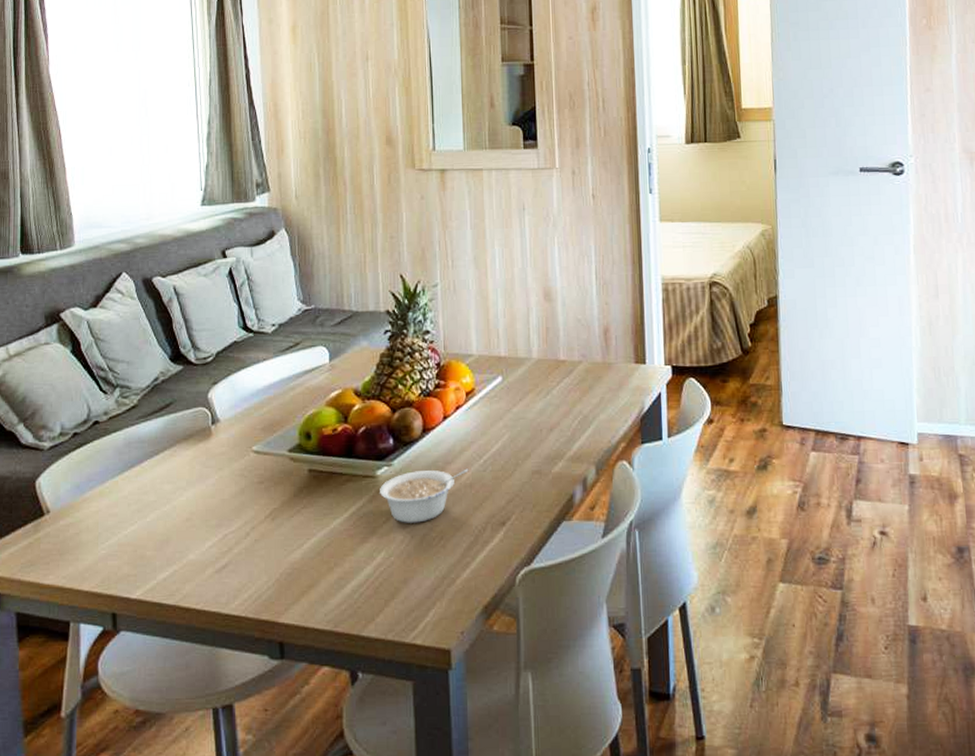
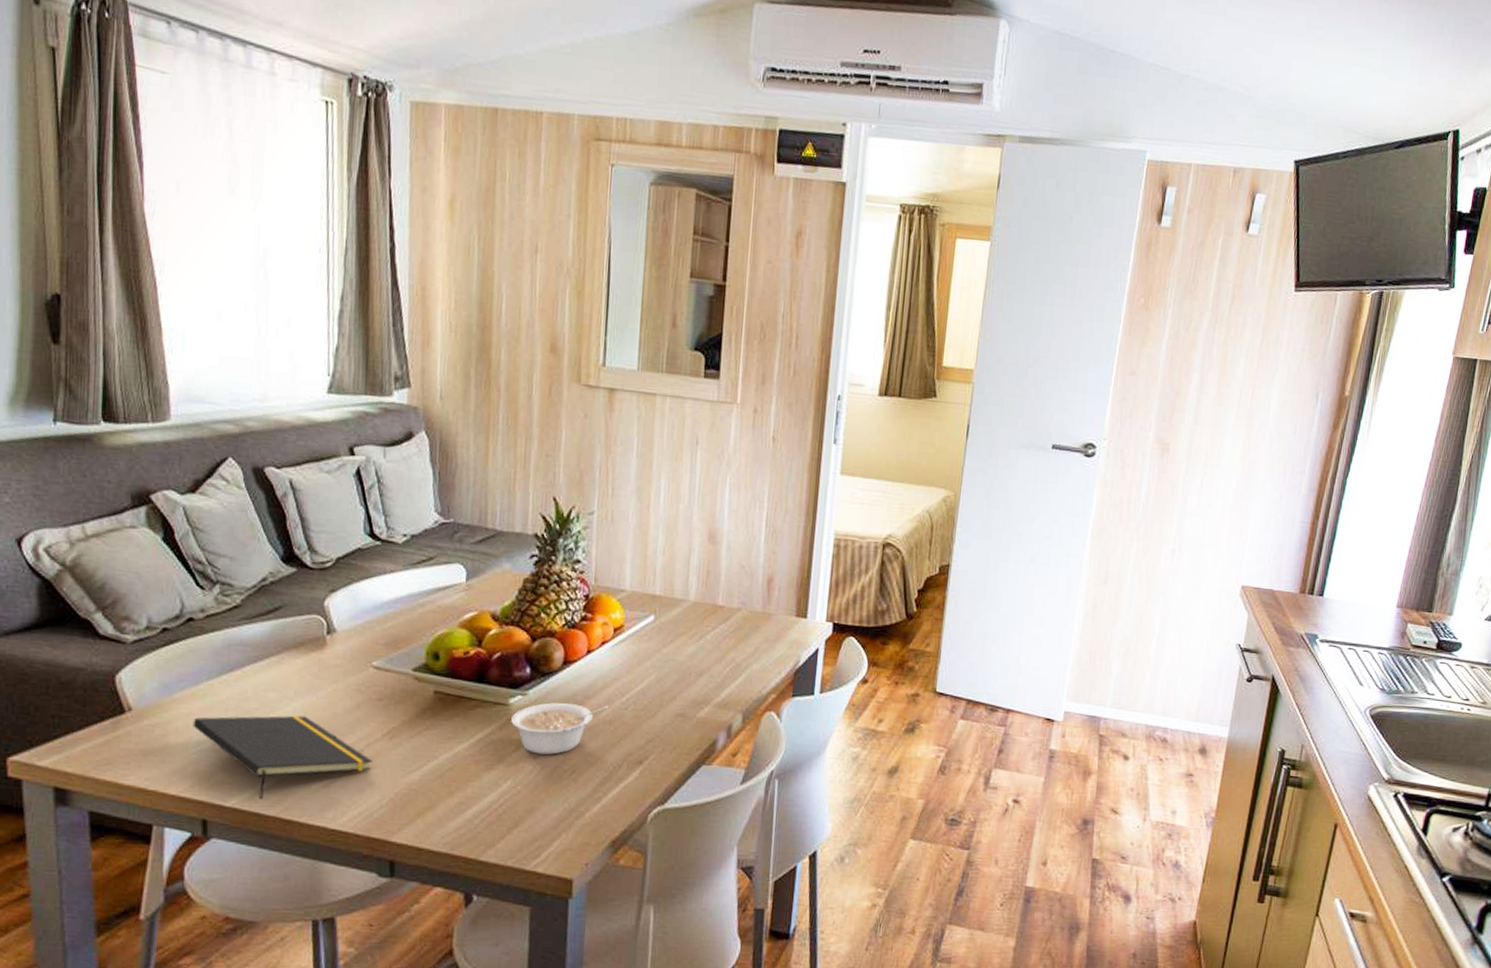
notepad: none [101,504,258,589] -> present [193,715,373,799]

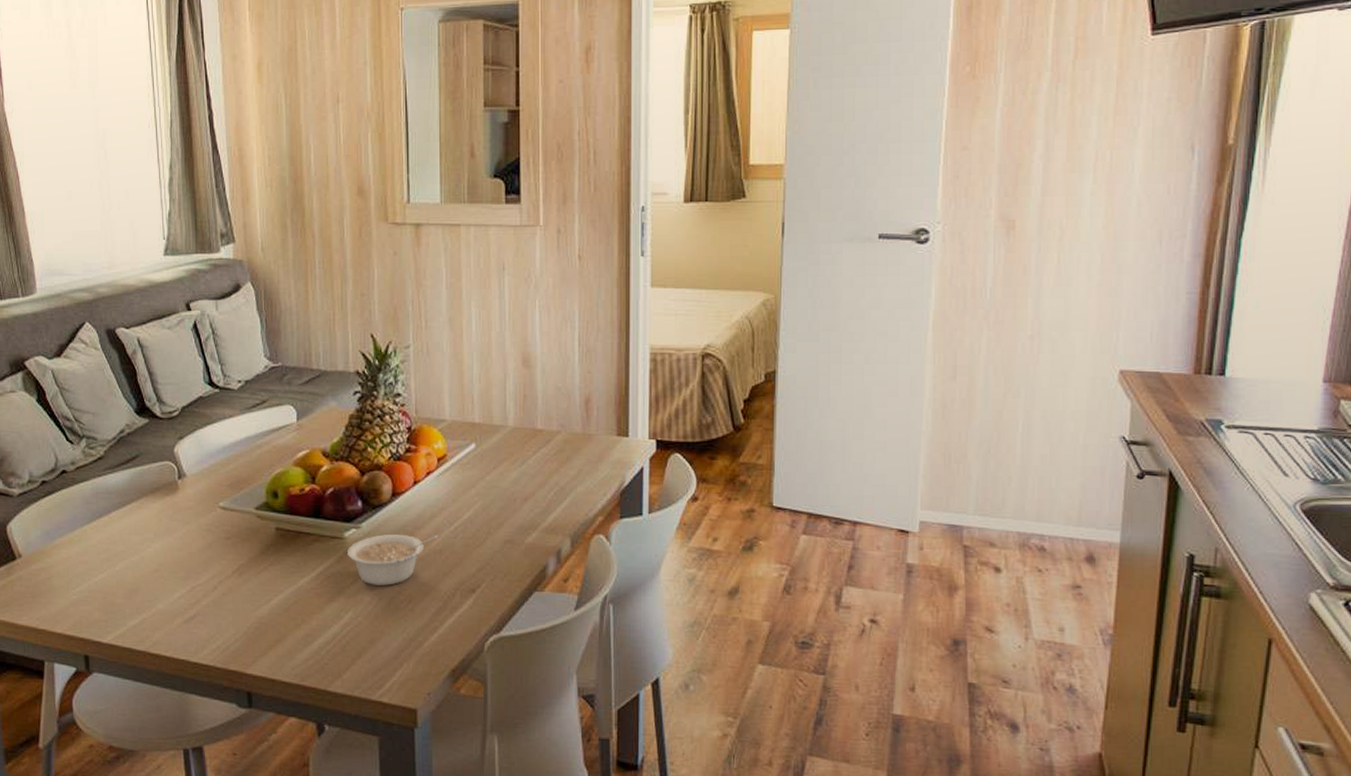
notepad: present [193,715,373,799] -> none [71,556,226,636]

